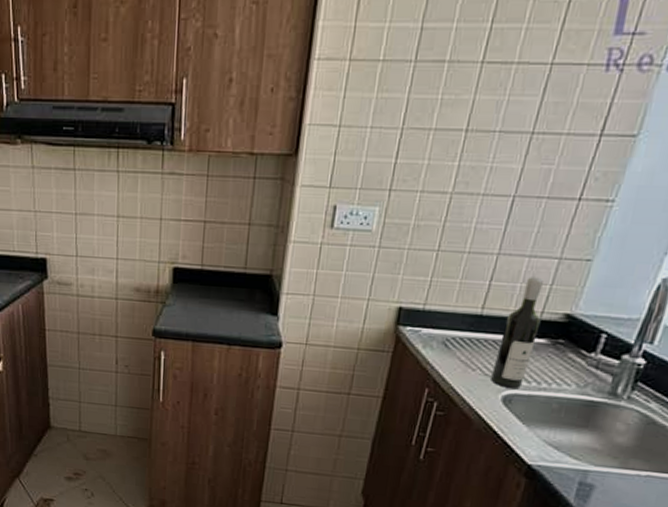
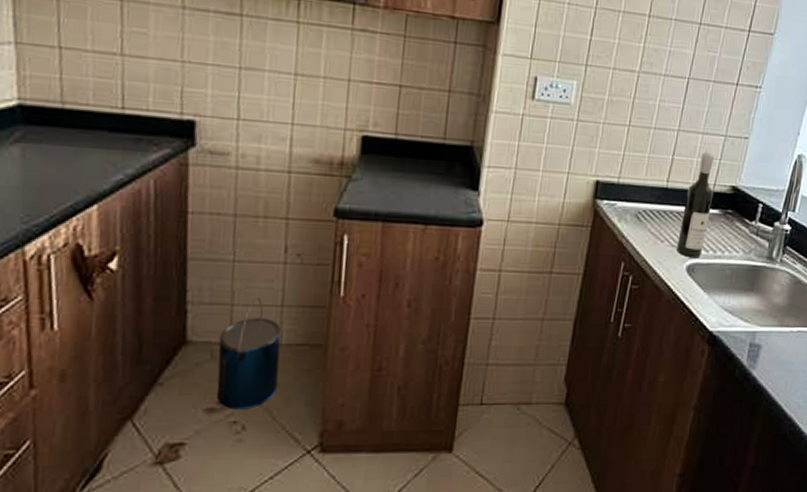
bucket: none [72,398,116,482] -> present [216,298,282,410]

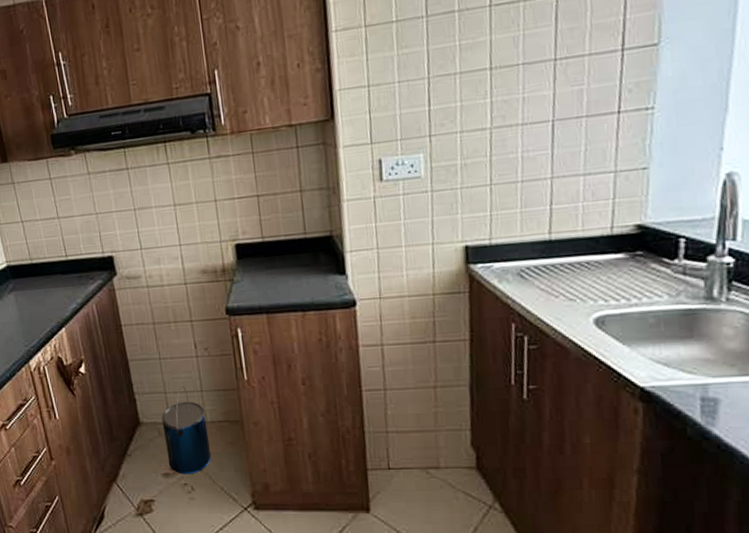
bottle: present [677,152,714,259] -> none [576,193,614,310]

